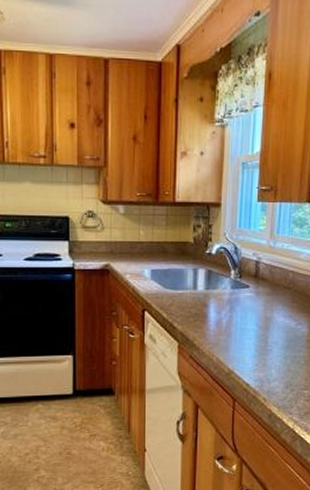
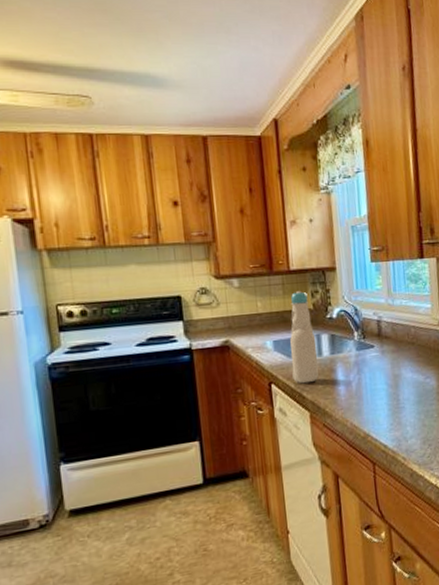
bottle: none [166,223,193,315] -> present [290,290,319,384]

